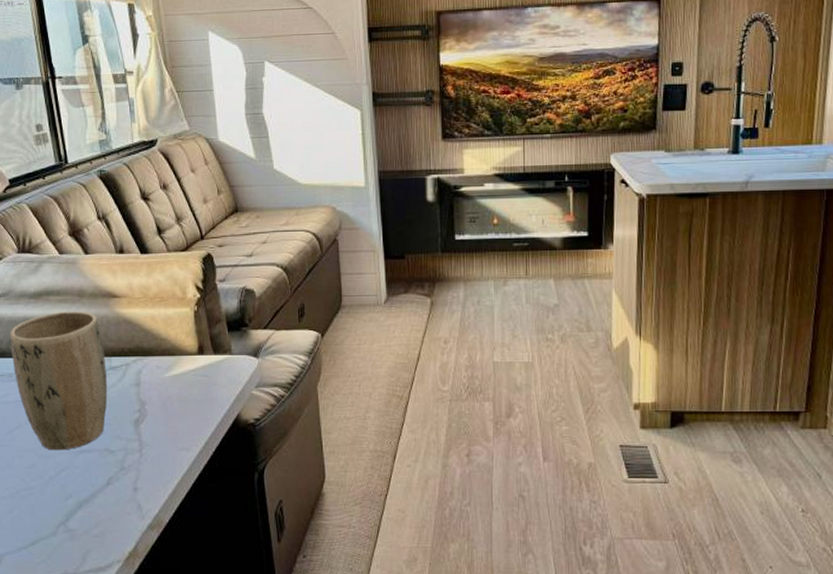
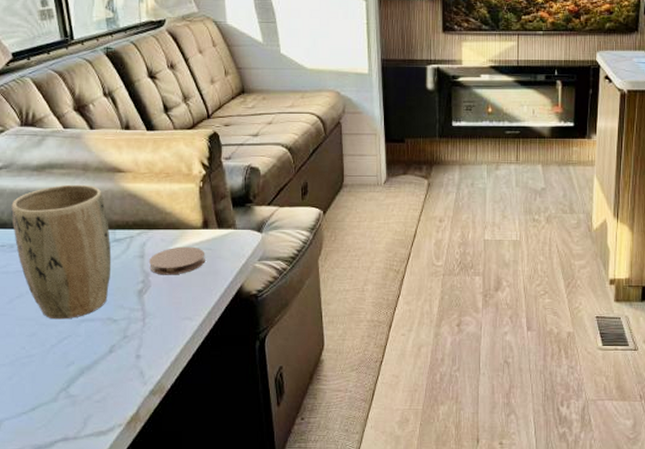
coaster: none [144,373,201,404] -> present [148,246,205,275]

